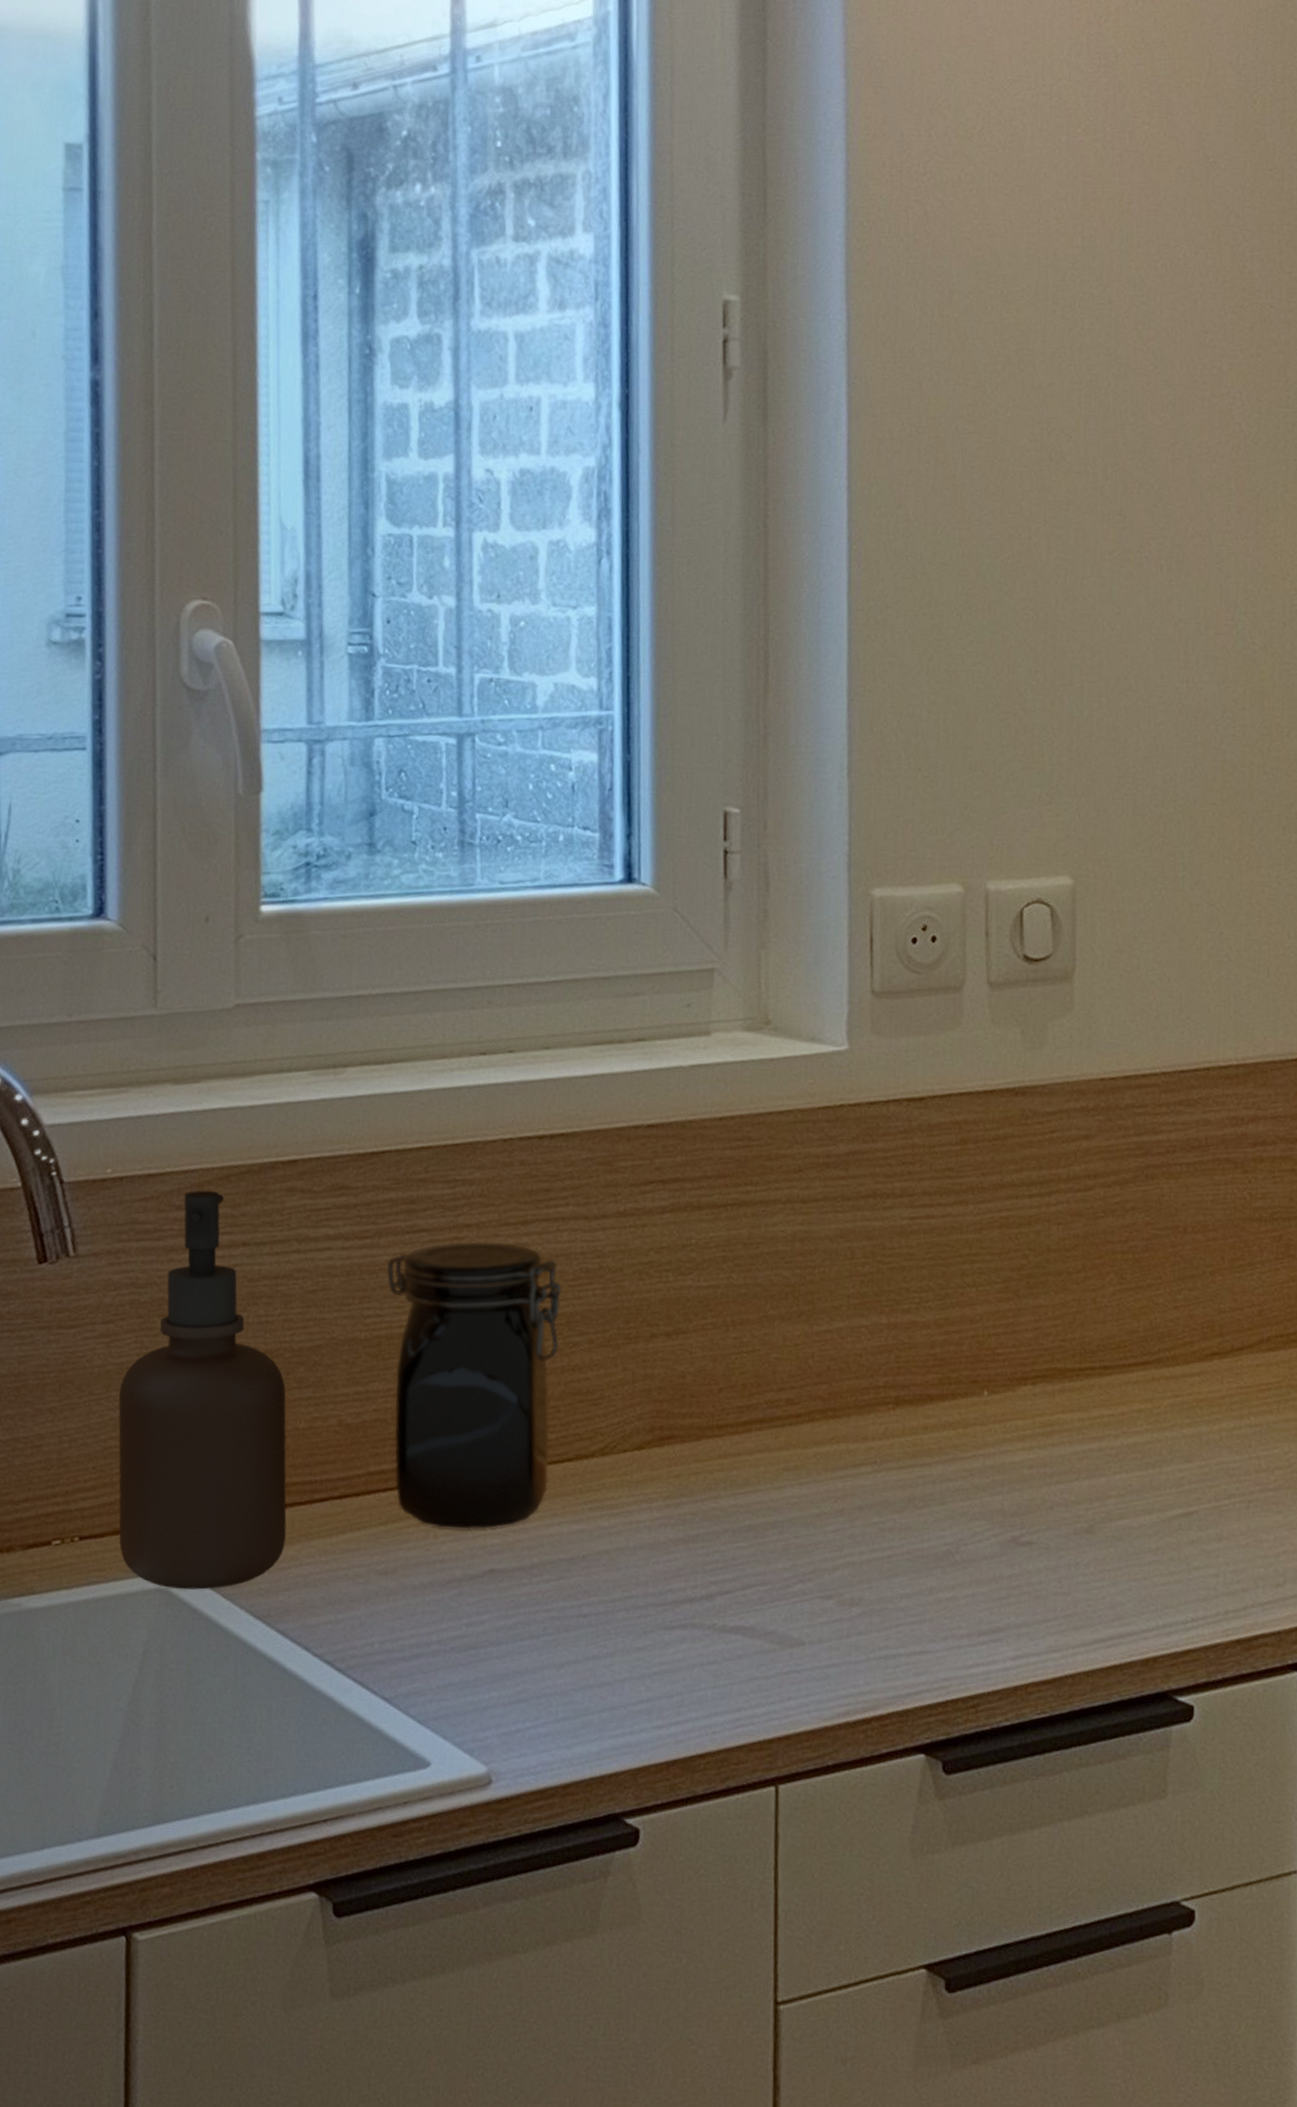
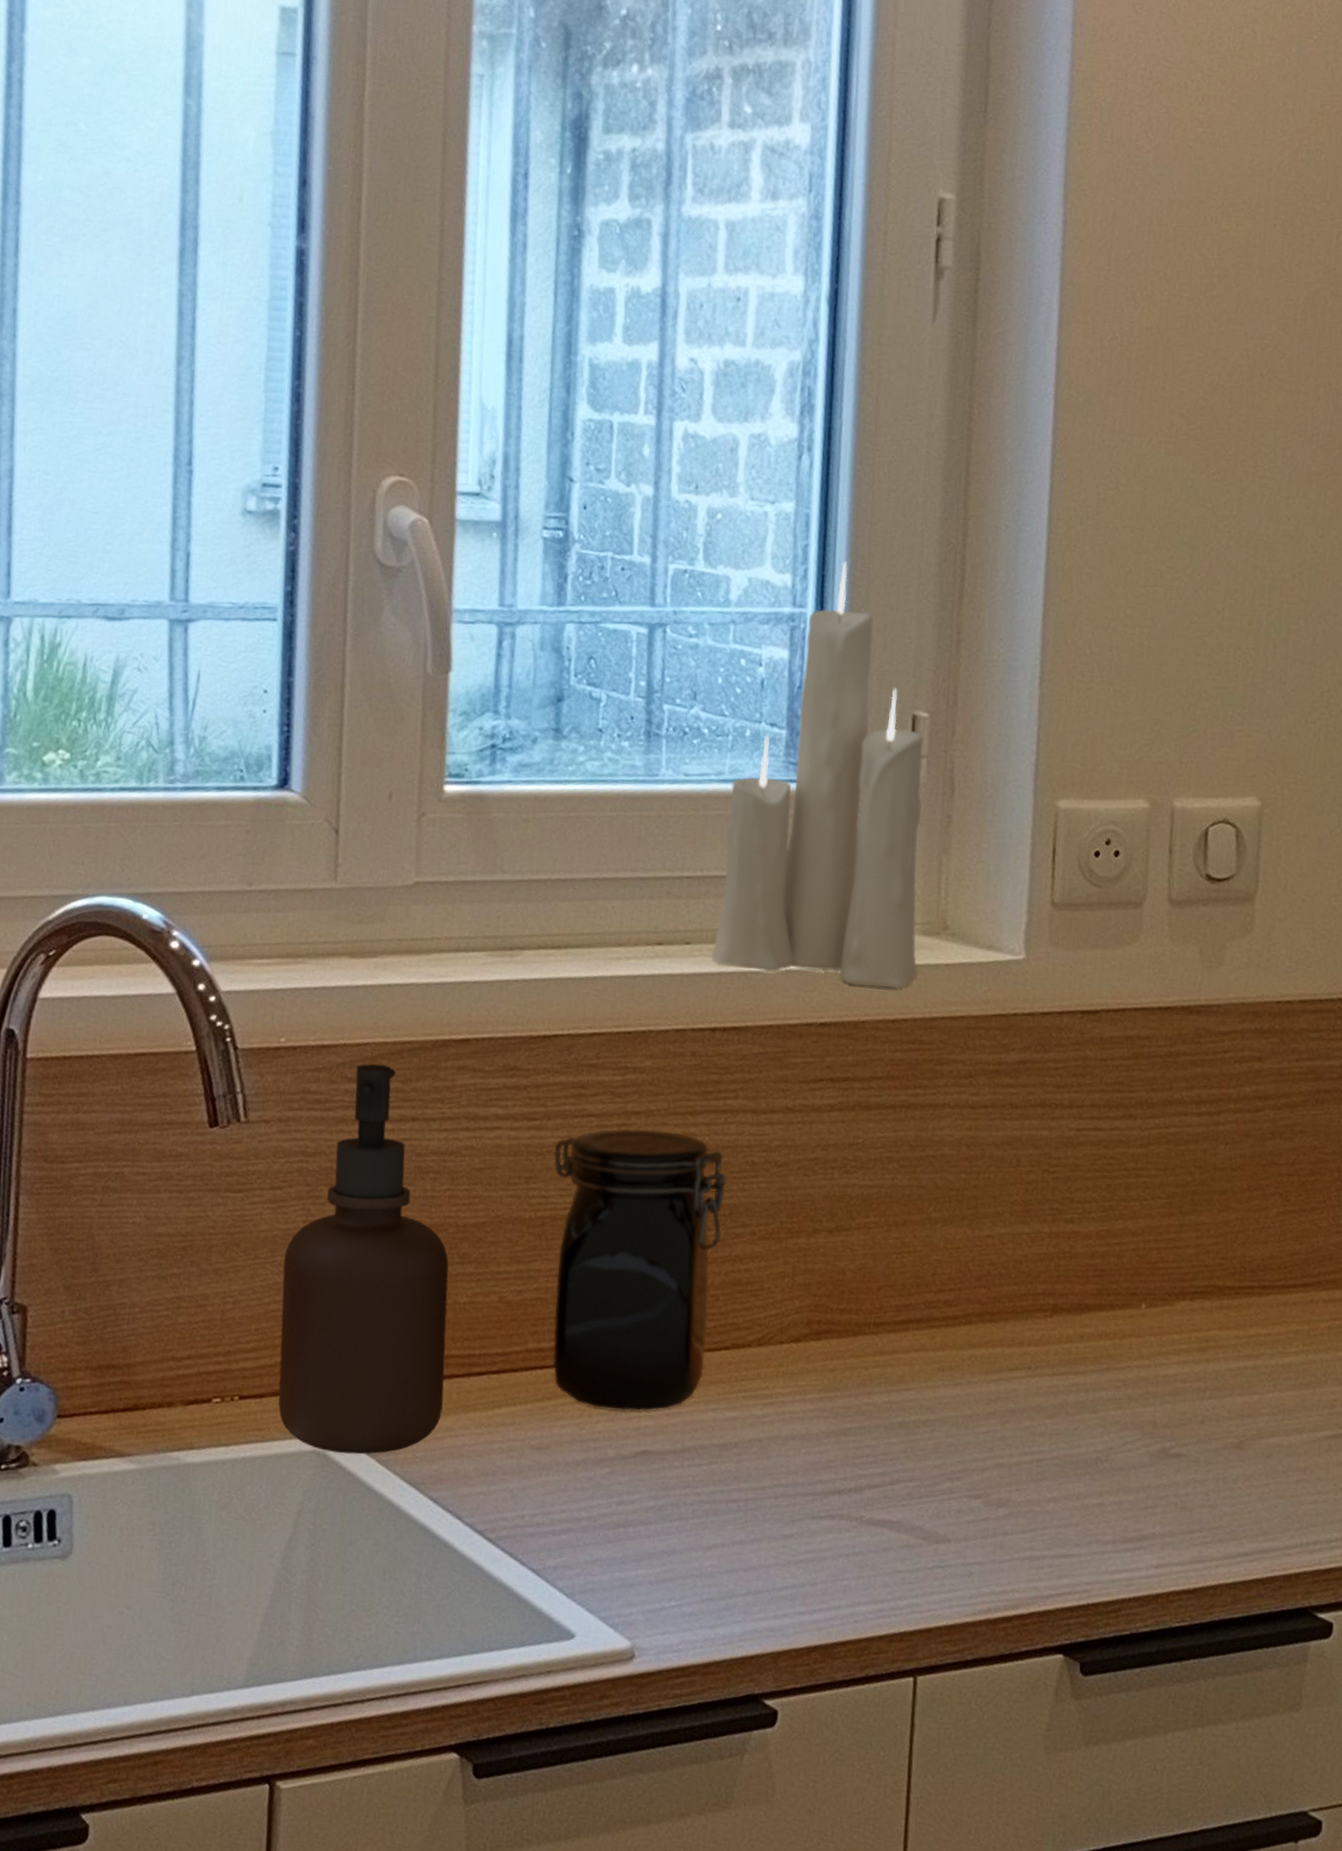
candle: none [535,663,743,1085] -> present [710,562,924,988]

